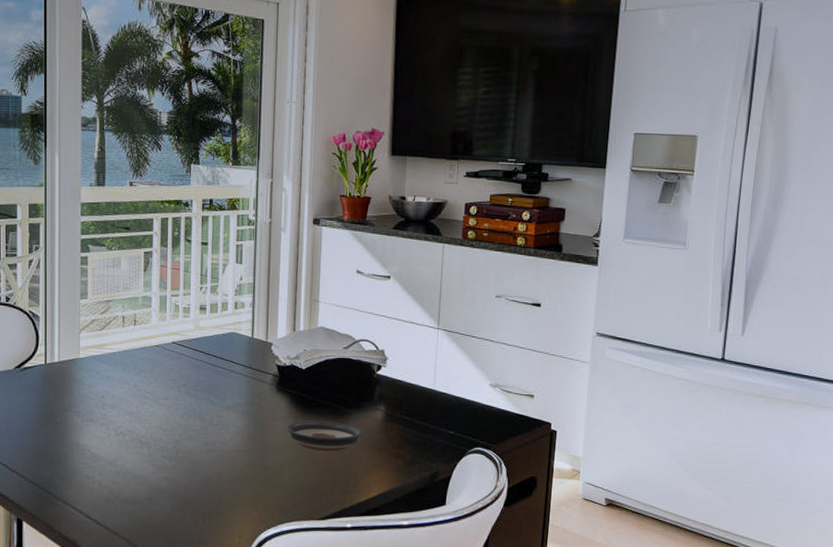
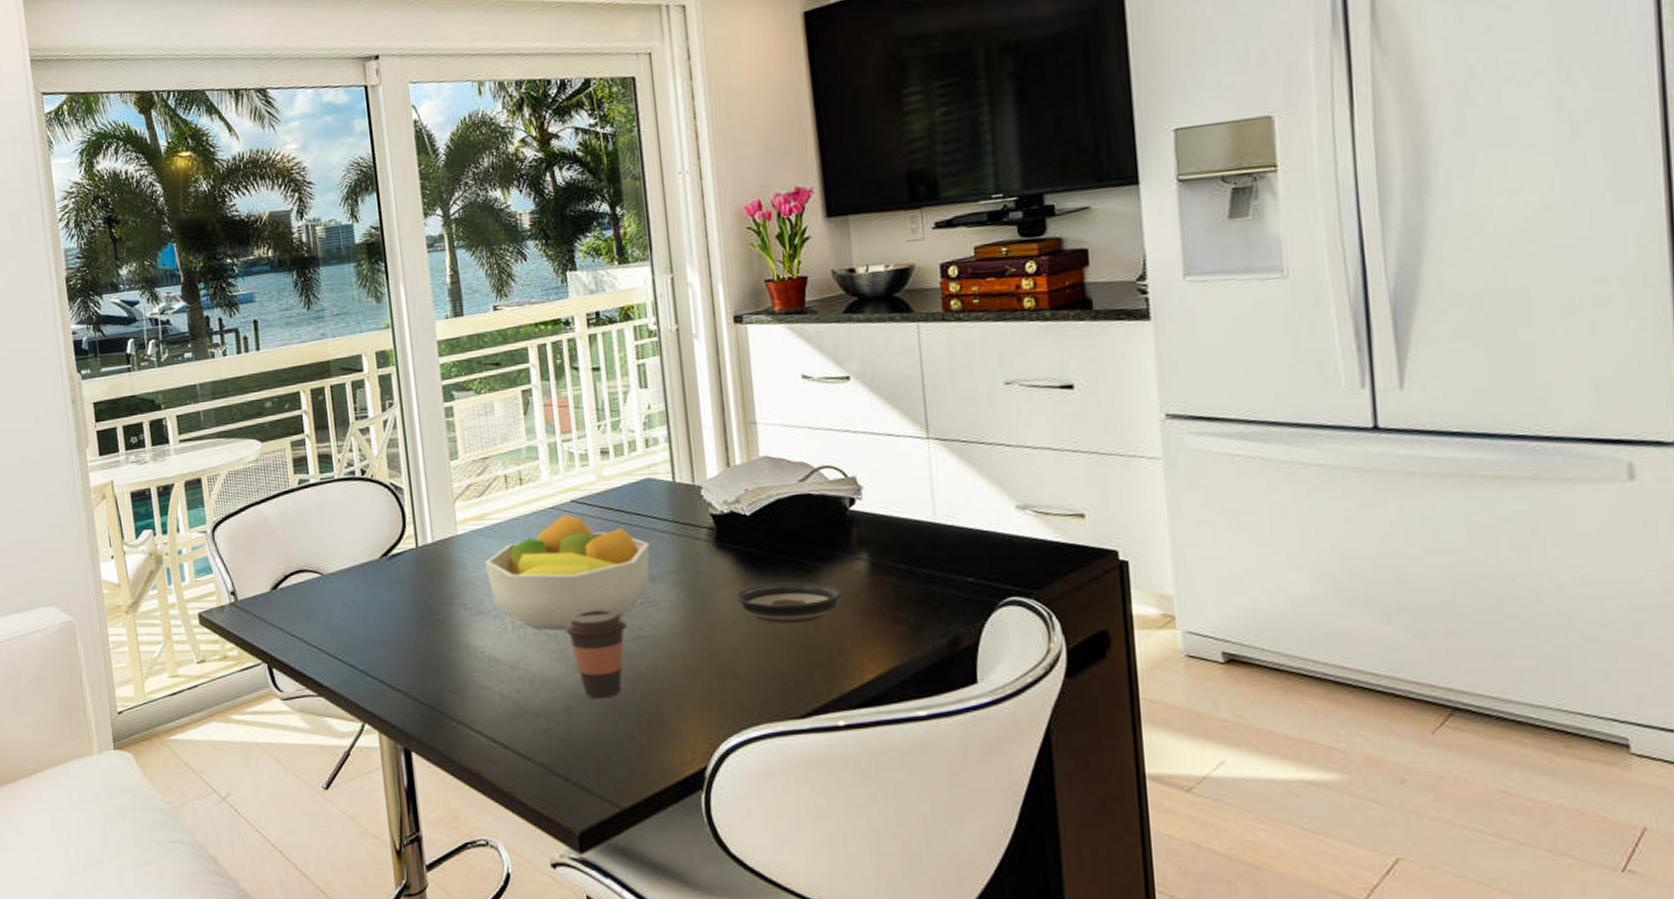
fruit bowl: none [98,352,228,440] -> present [484,514,650,631]
coffee cup: none [156,426,203,494] -> present [565,609,627,699]

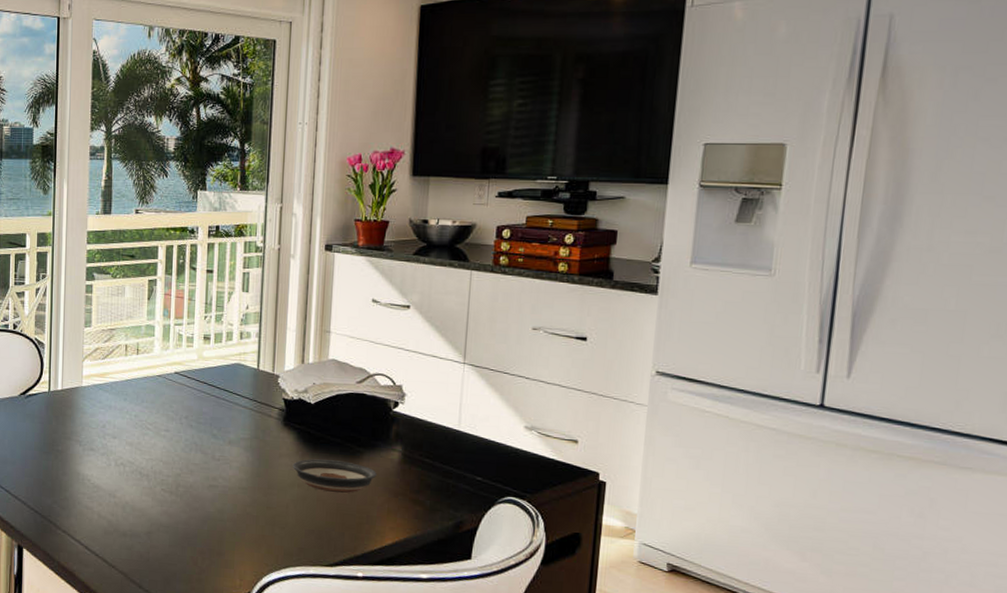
fruit bowl: present [484,514,650,631] -> none [100,382,232,473]
coffee cup: present [565,609,627,699] -> none [156,459,205,530]

